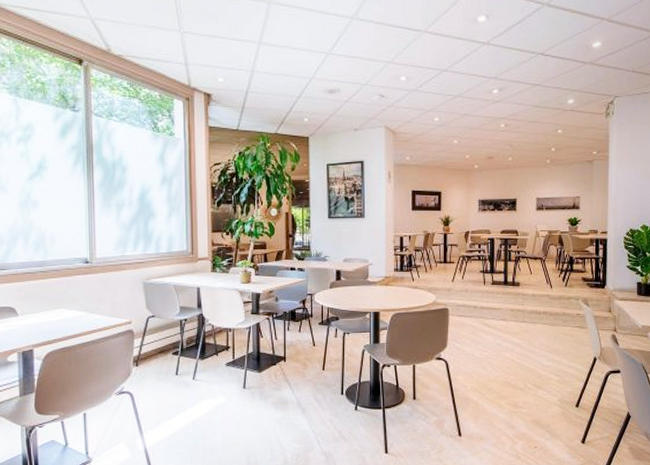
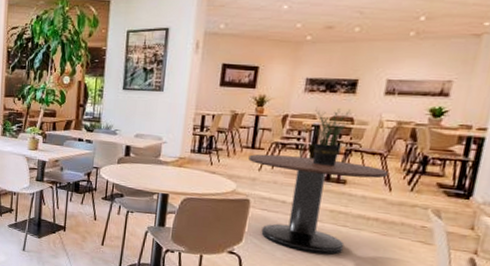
dining table: none [443,266,548,349] -> present [248,154,388,255]
potted plant: none [488,223,516,272] -> present [311,107,352,167]

